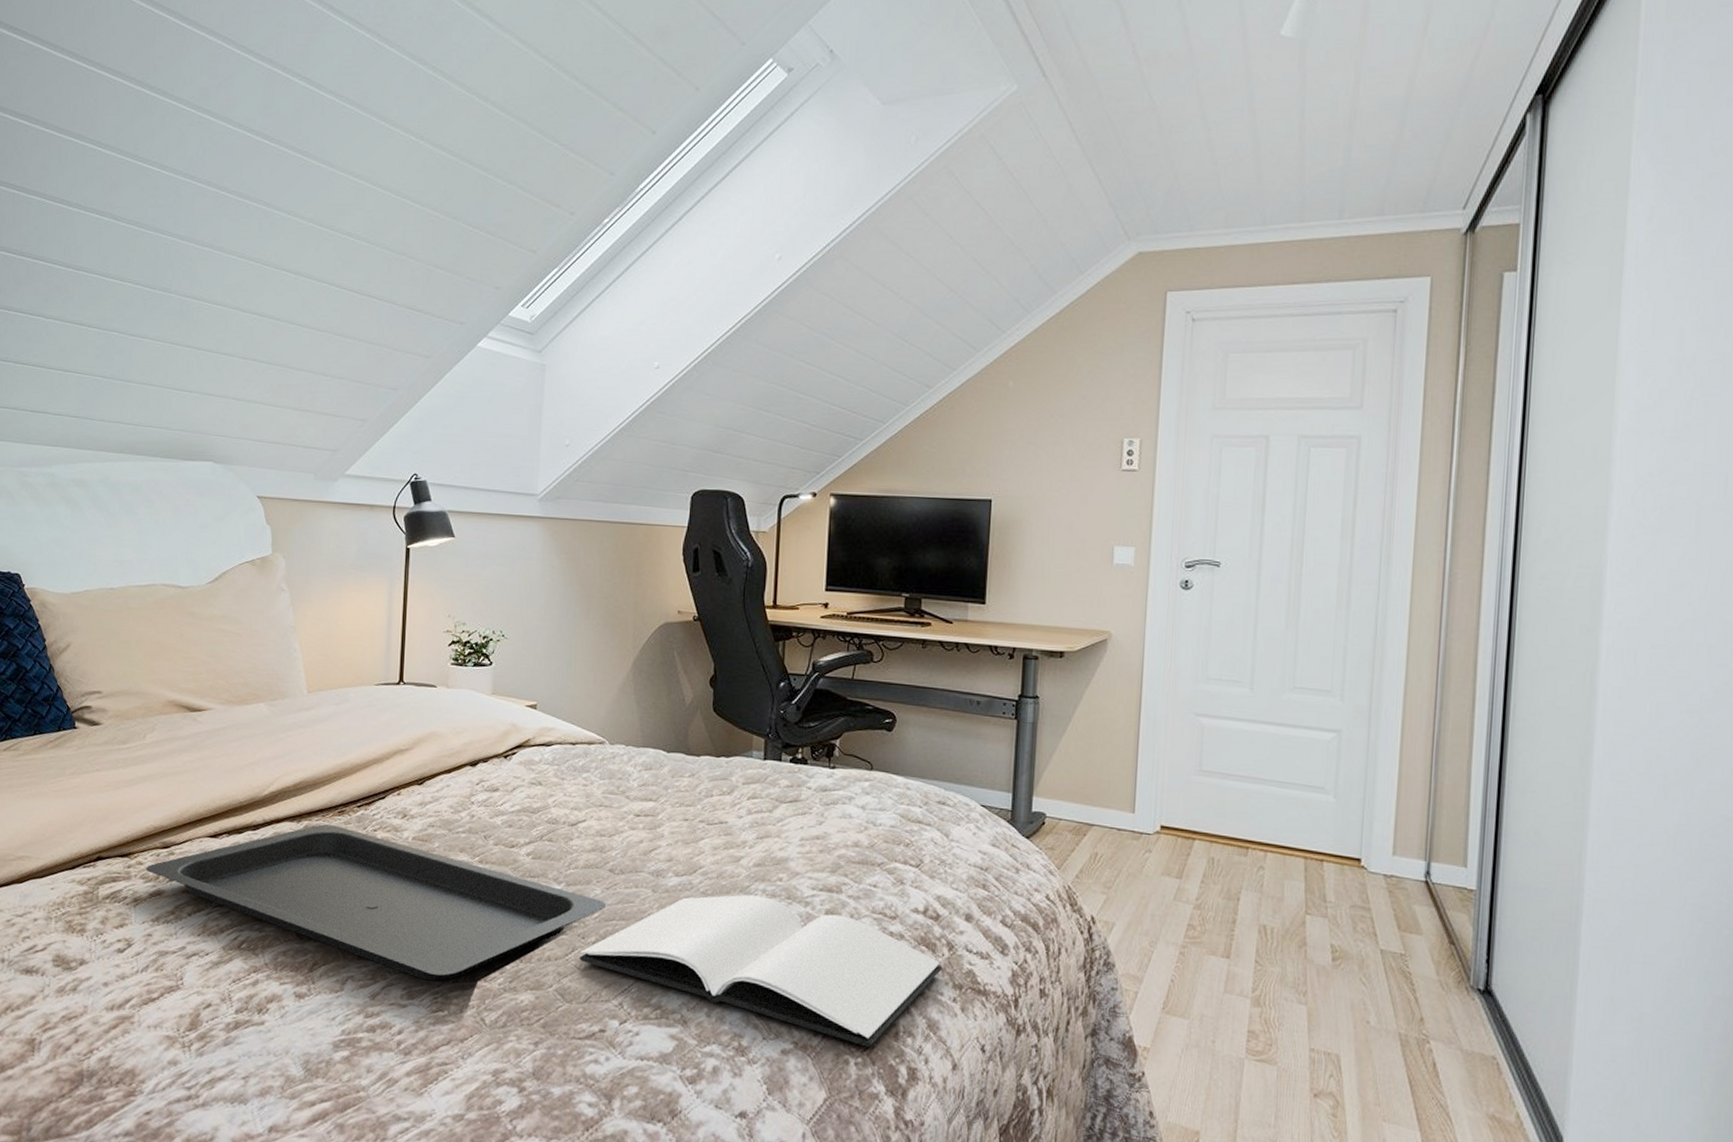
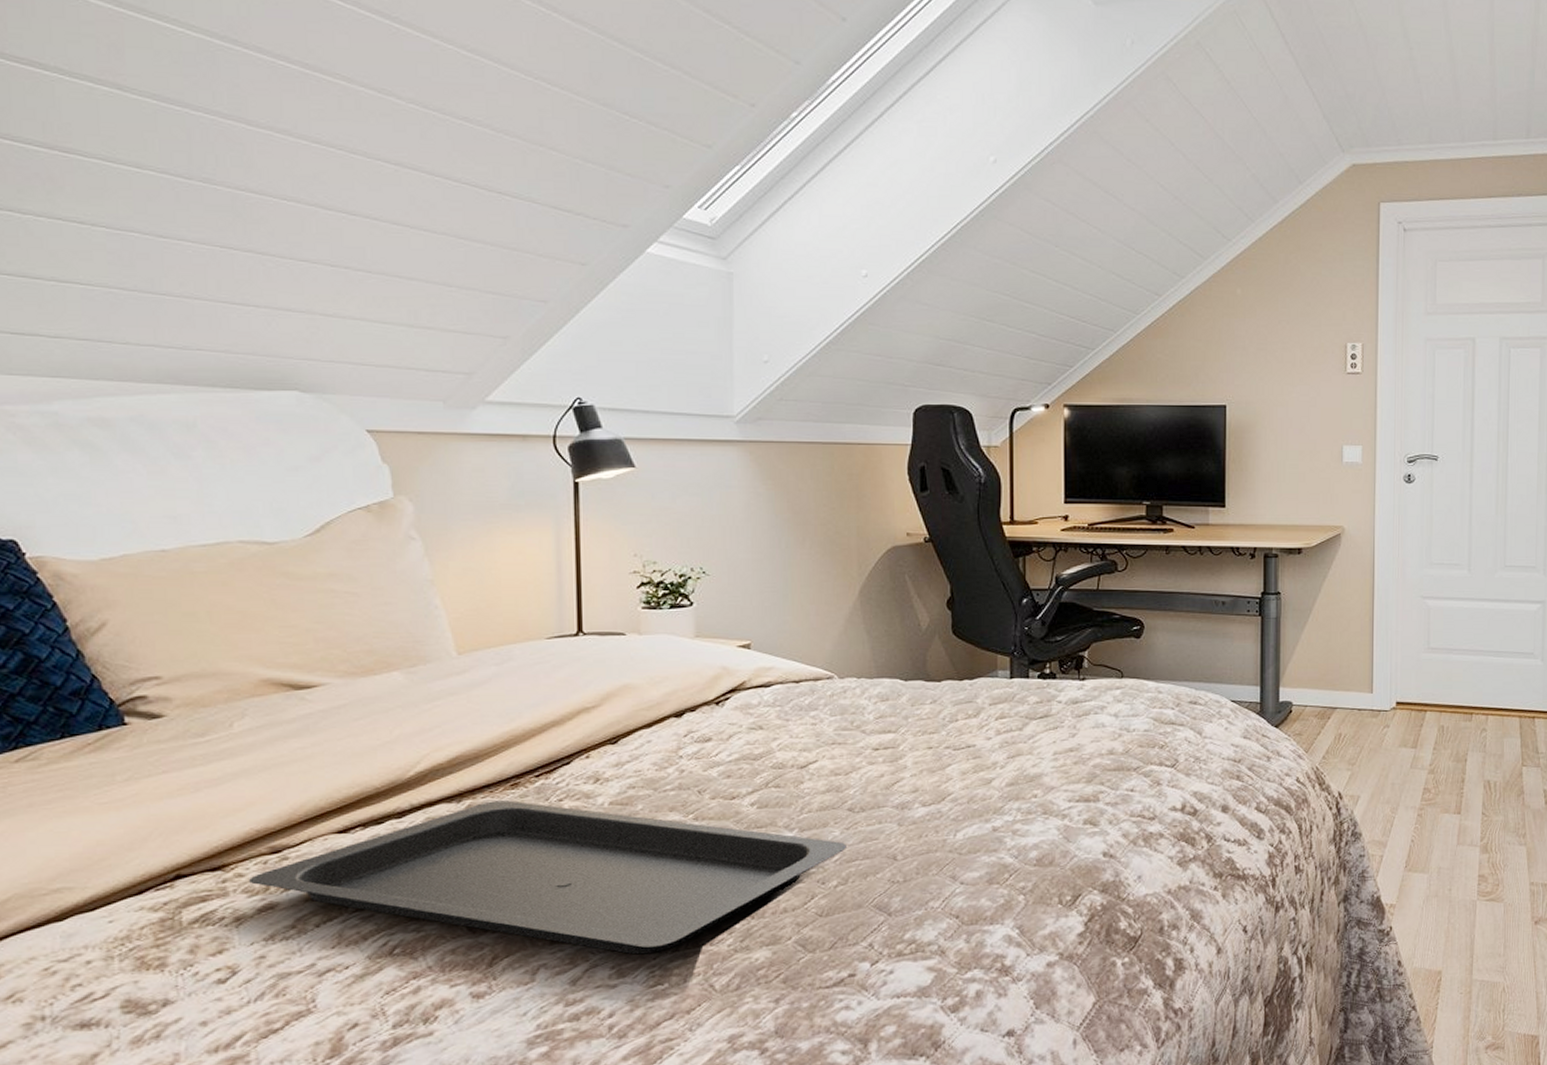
book: present [579,895,943,1048] -> none [819,815,1203,947]

